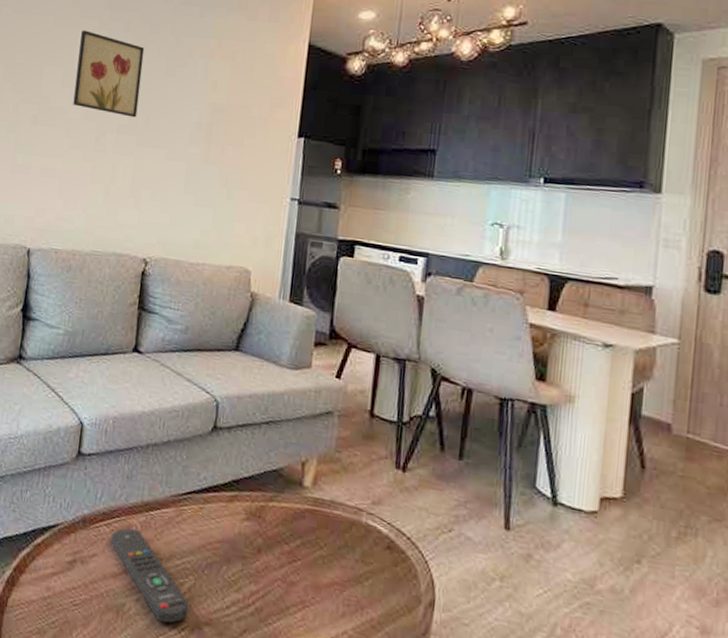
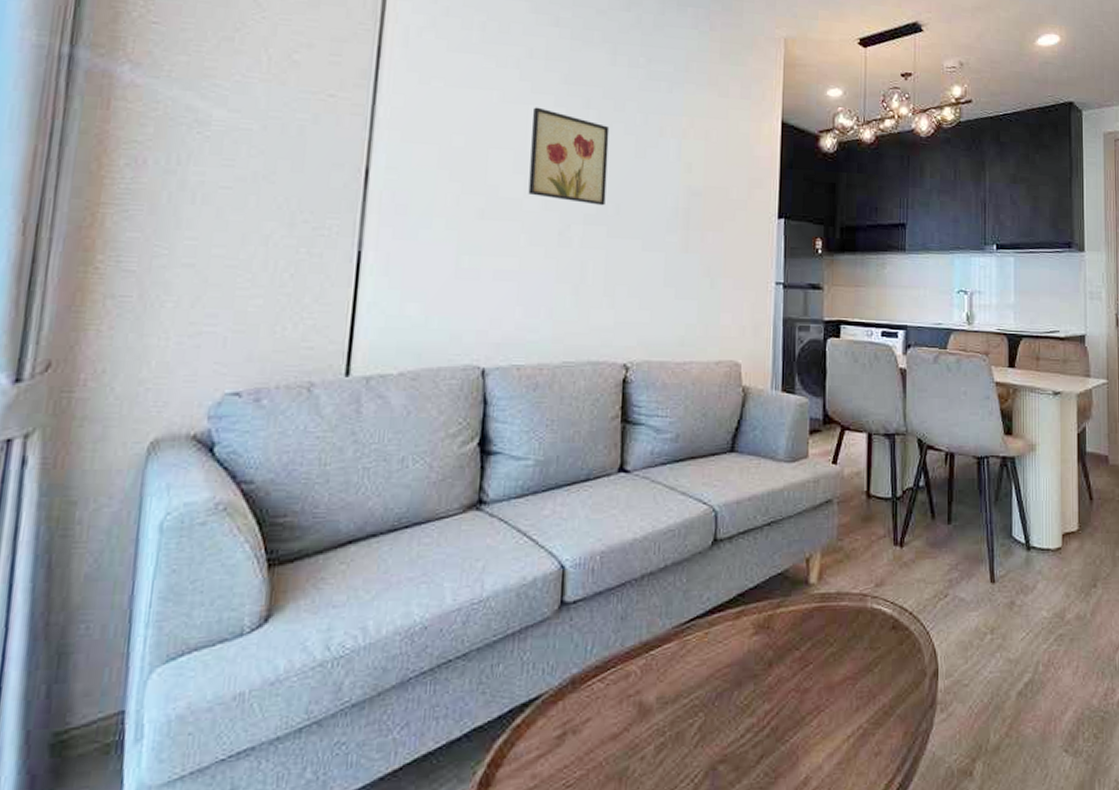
remote control: present [110,528,190,623] -> none [606,676,702,776]

